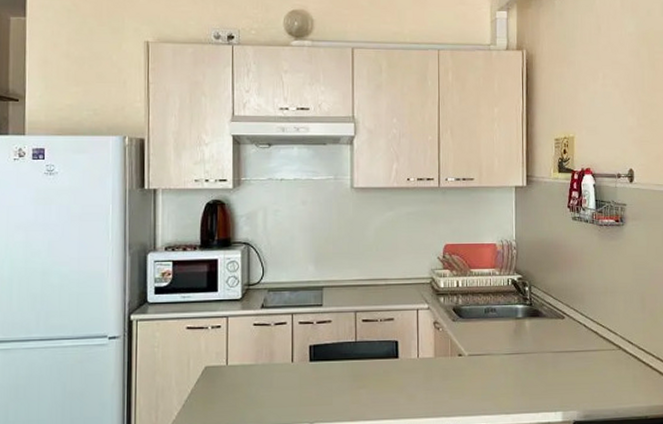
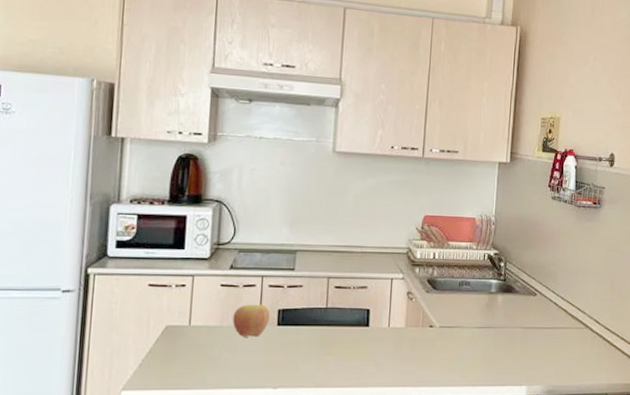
apple: none [267,341,302,374] -> present [233,304,270,337]

